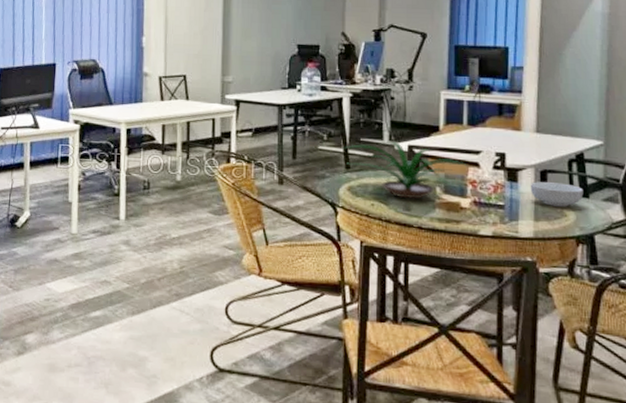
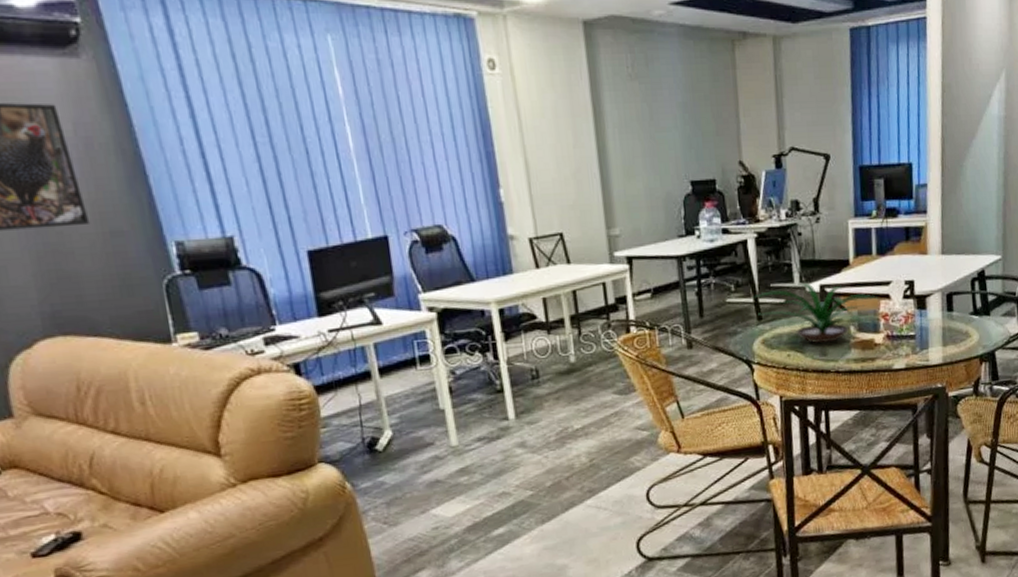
cereal bowl: present [530,182,584,207] -> none [937,303,985,329]

